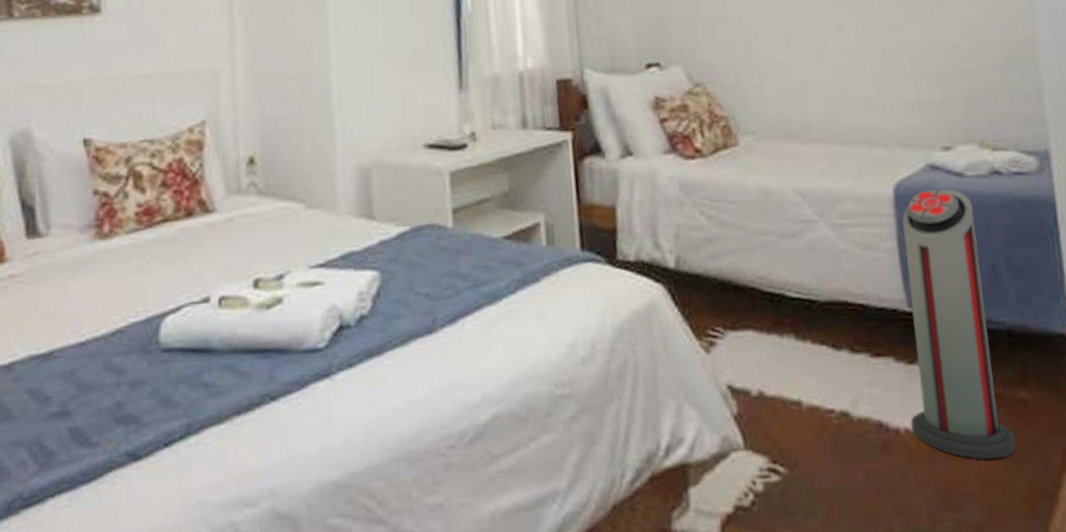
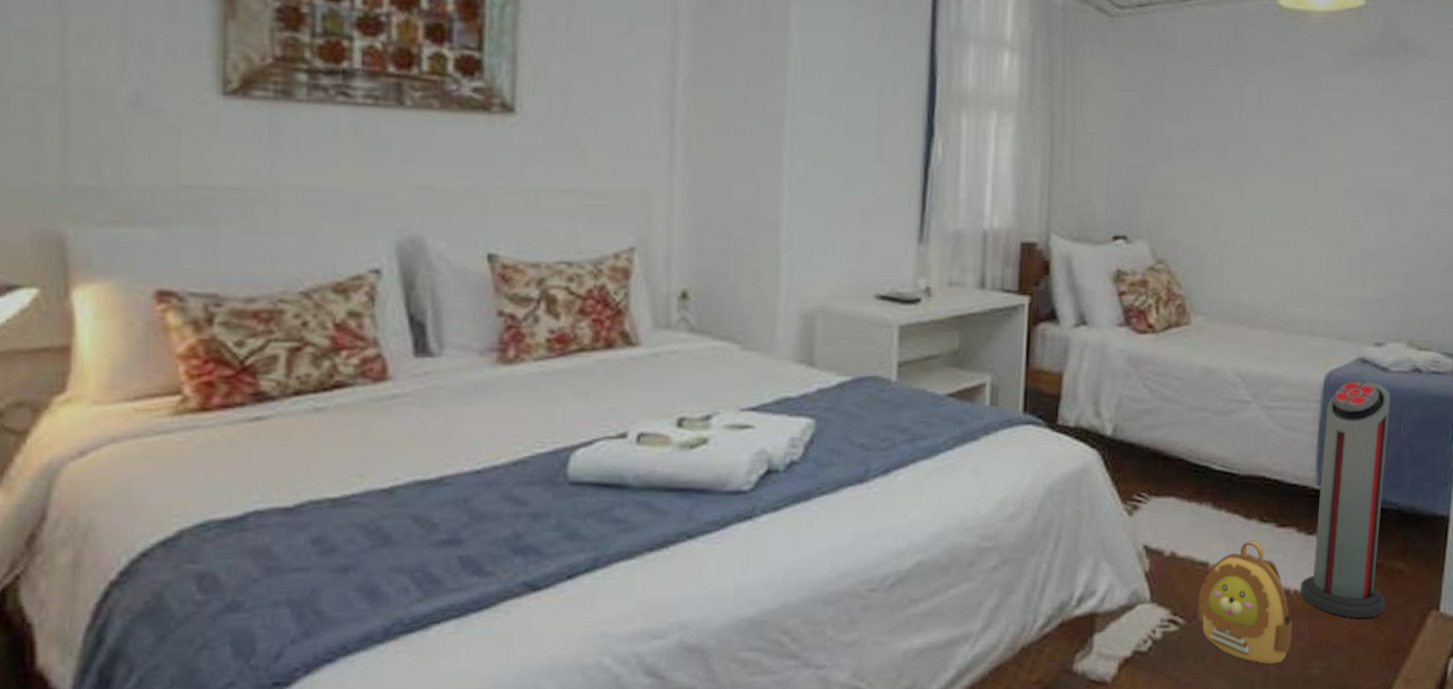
backpack: none [796,374,913,518] -> present [1198,540,1292,664]

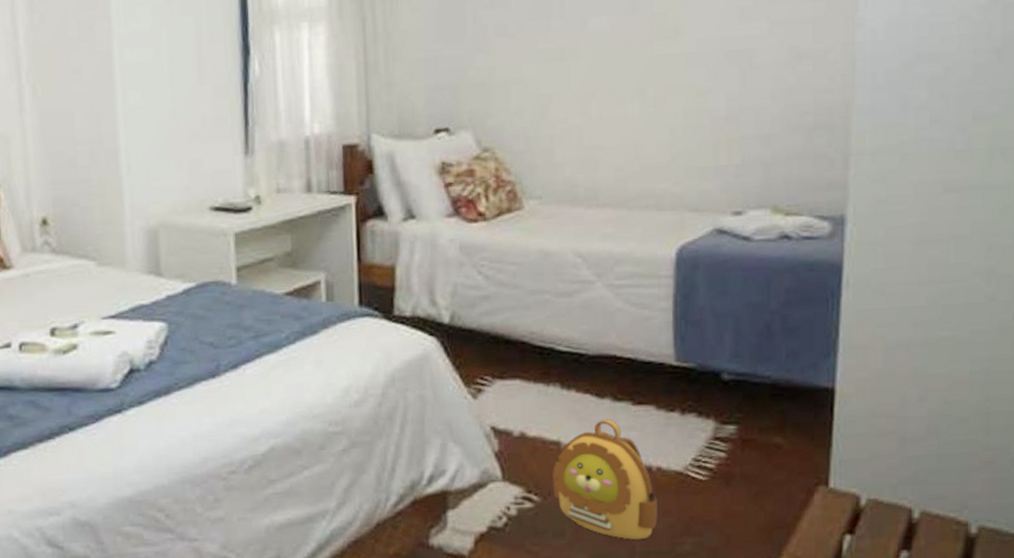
air purifier: present [1300,381,1390,619] -> none [664,252,762,495]

